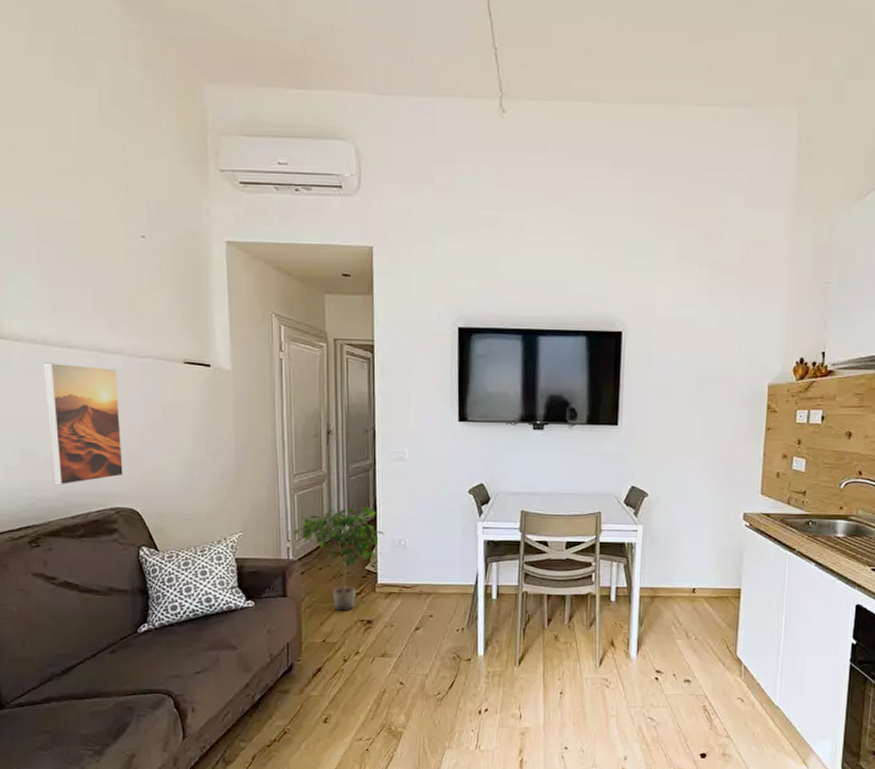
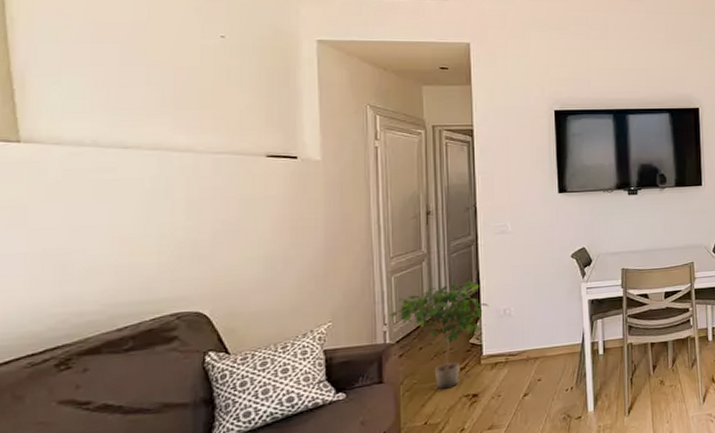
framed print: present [43,362,124,486] -> none [90,164,189,297]

